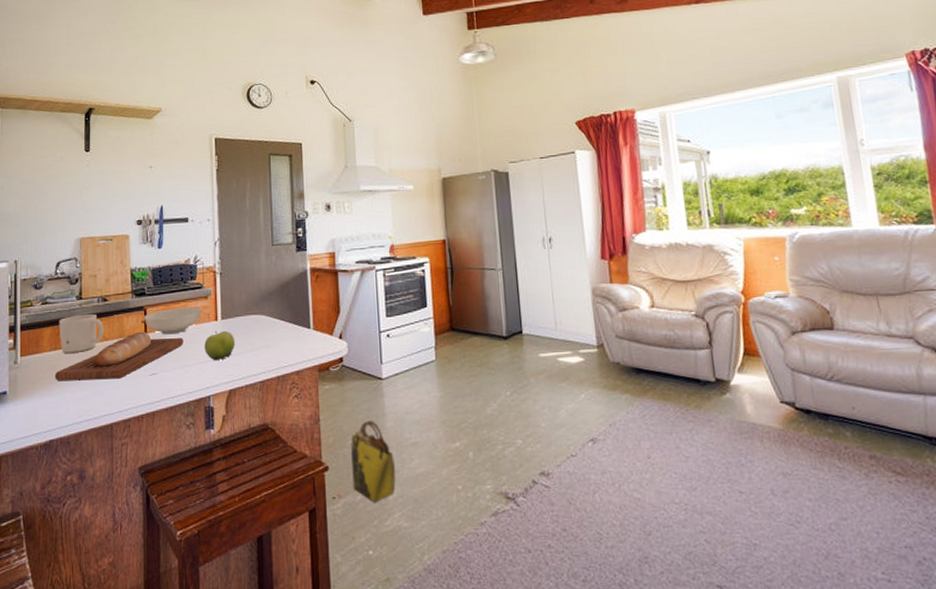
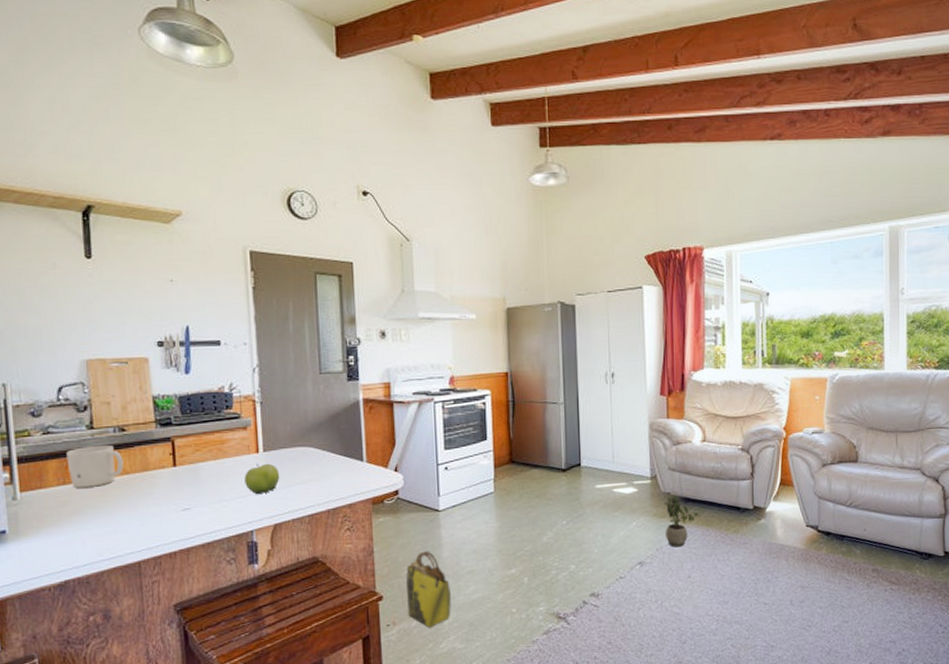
bread loaf: present [54,332,184,381] -> none [65,465,220,518]
bowl: present [143,306,202,335] -> none [171,438,241,468]
potted plant: none [614,366,653,423] -> present [664,496,699,547]

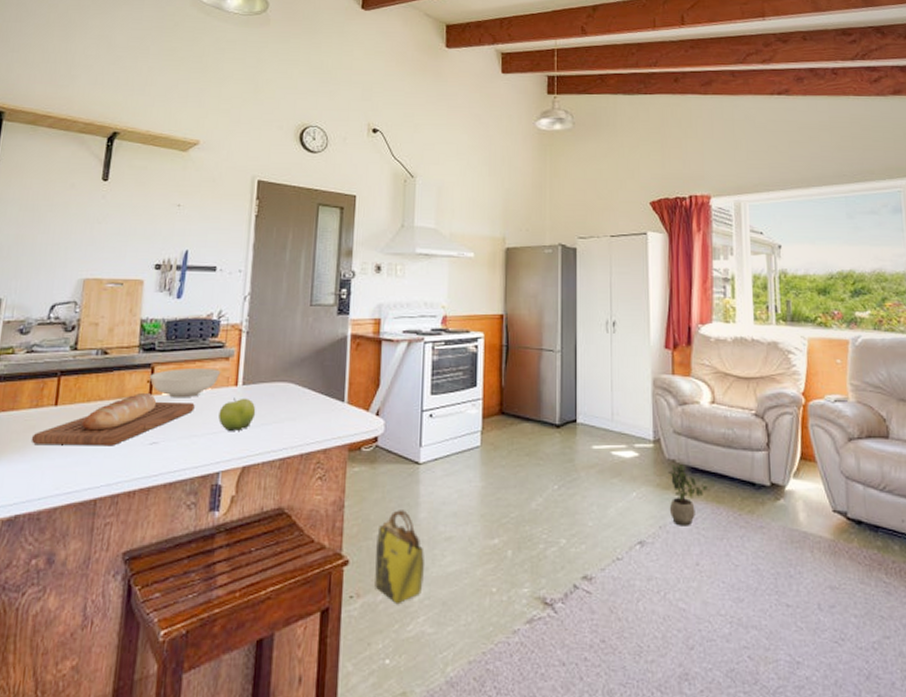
bread loaf: none [65,465,220,518] -> present [31,393,195,446]
mug: present [66,444,124,488] -> none [43,367,100,412]
bowl: none [171,438,241,468] -> present [149,367,221,398]

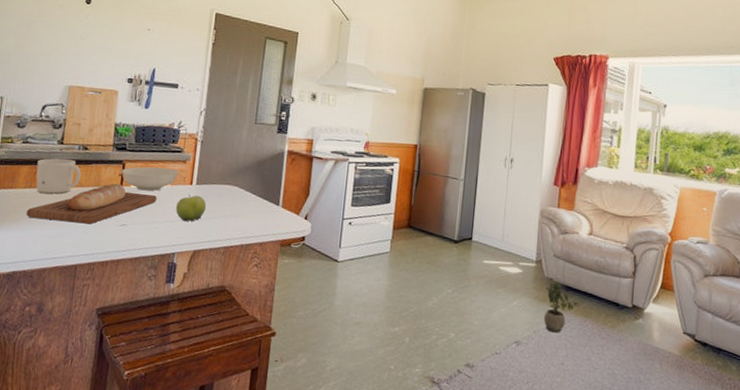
mug: none [43,367,100,412] -> present [35,158,81,194]
tote bag: present [375,510,425,603] -> none [295,297,338,370]

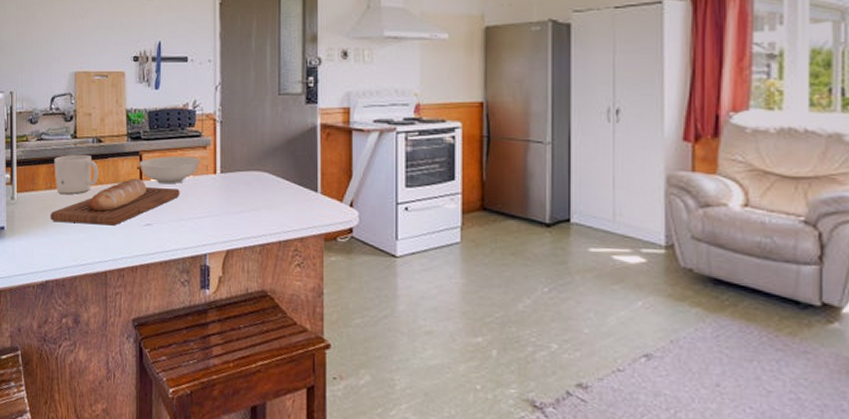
fruit: present [176,194,207,222] -> none [202,185,235,217]
potted plant: present [543,282,578,333] -> none [683,274,735,343]

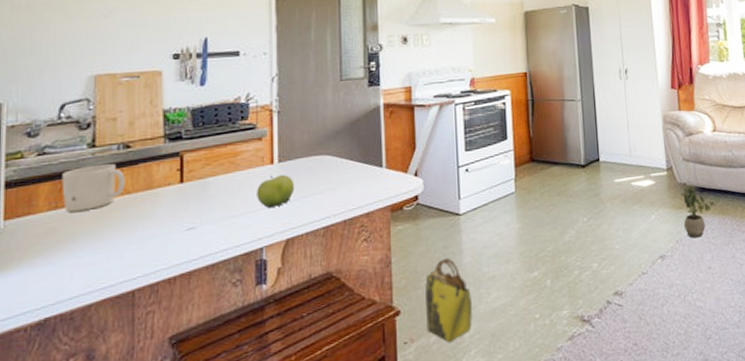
bread loaf: present [50,179,180,226] -> none [53,181,231,246]
bowl: present [138,155,200,184] -> none [179,150,255,183]
fruit: none [202,185,235,217] -> present [257,174,295,208]
tote bag: none [357,301,406,389] -> present [425,258,473,342]
potted plant: none [683,274,735,343] -> present [681,186,714,238]

